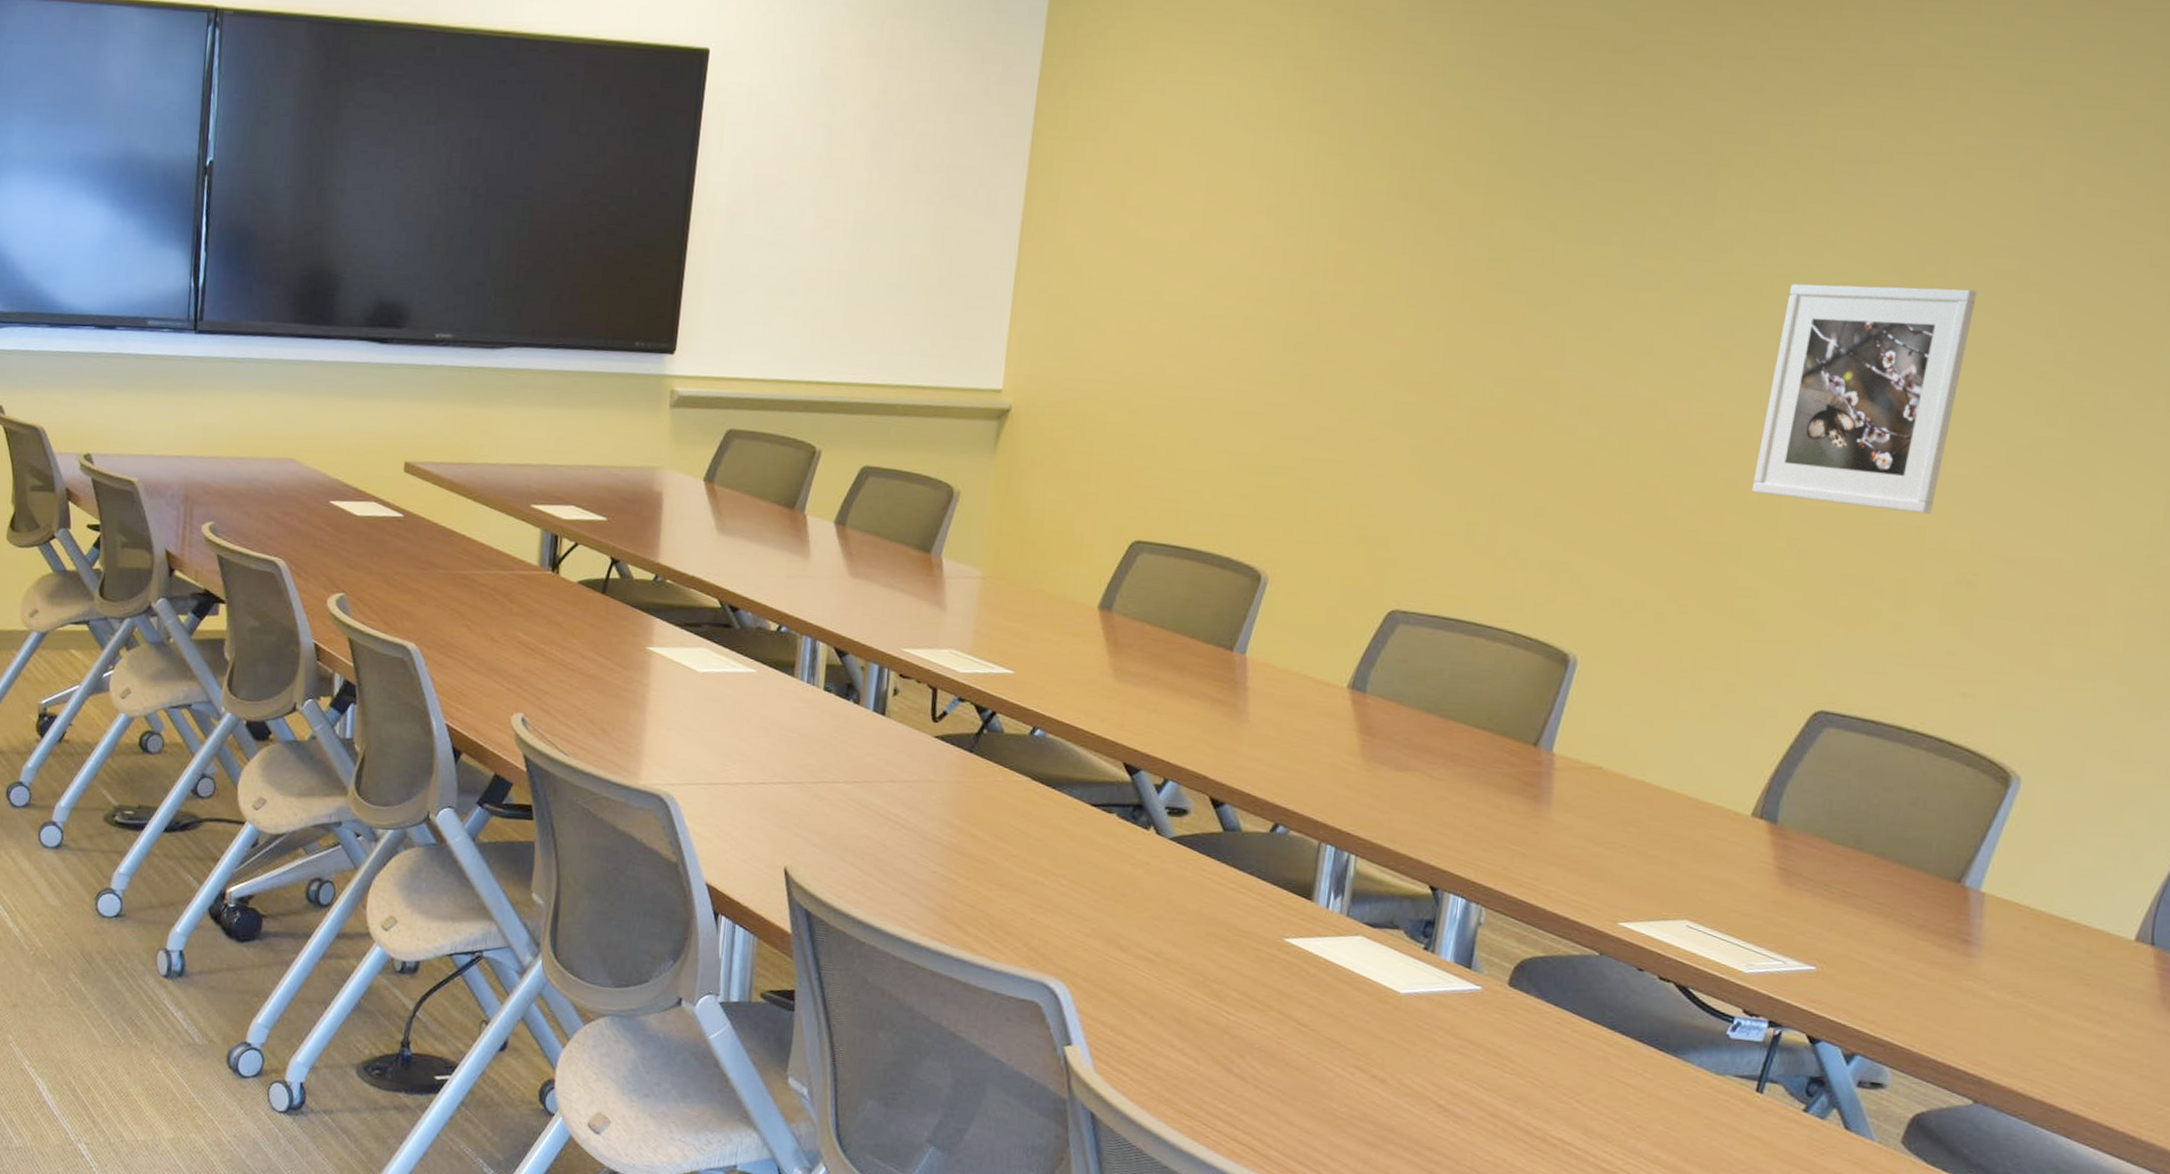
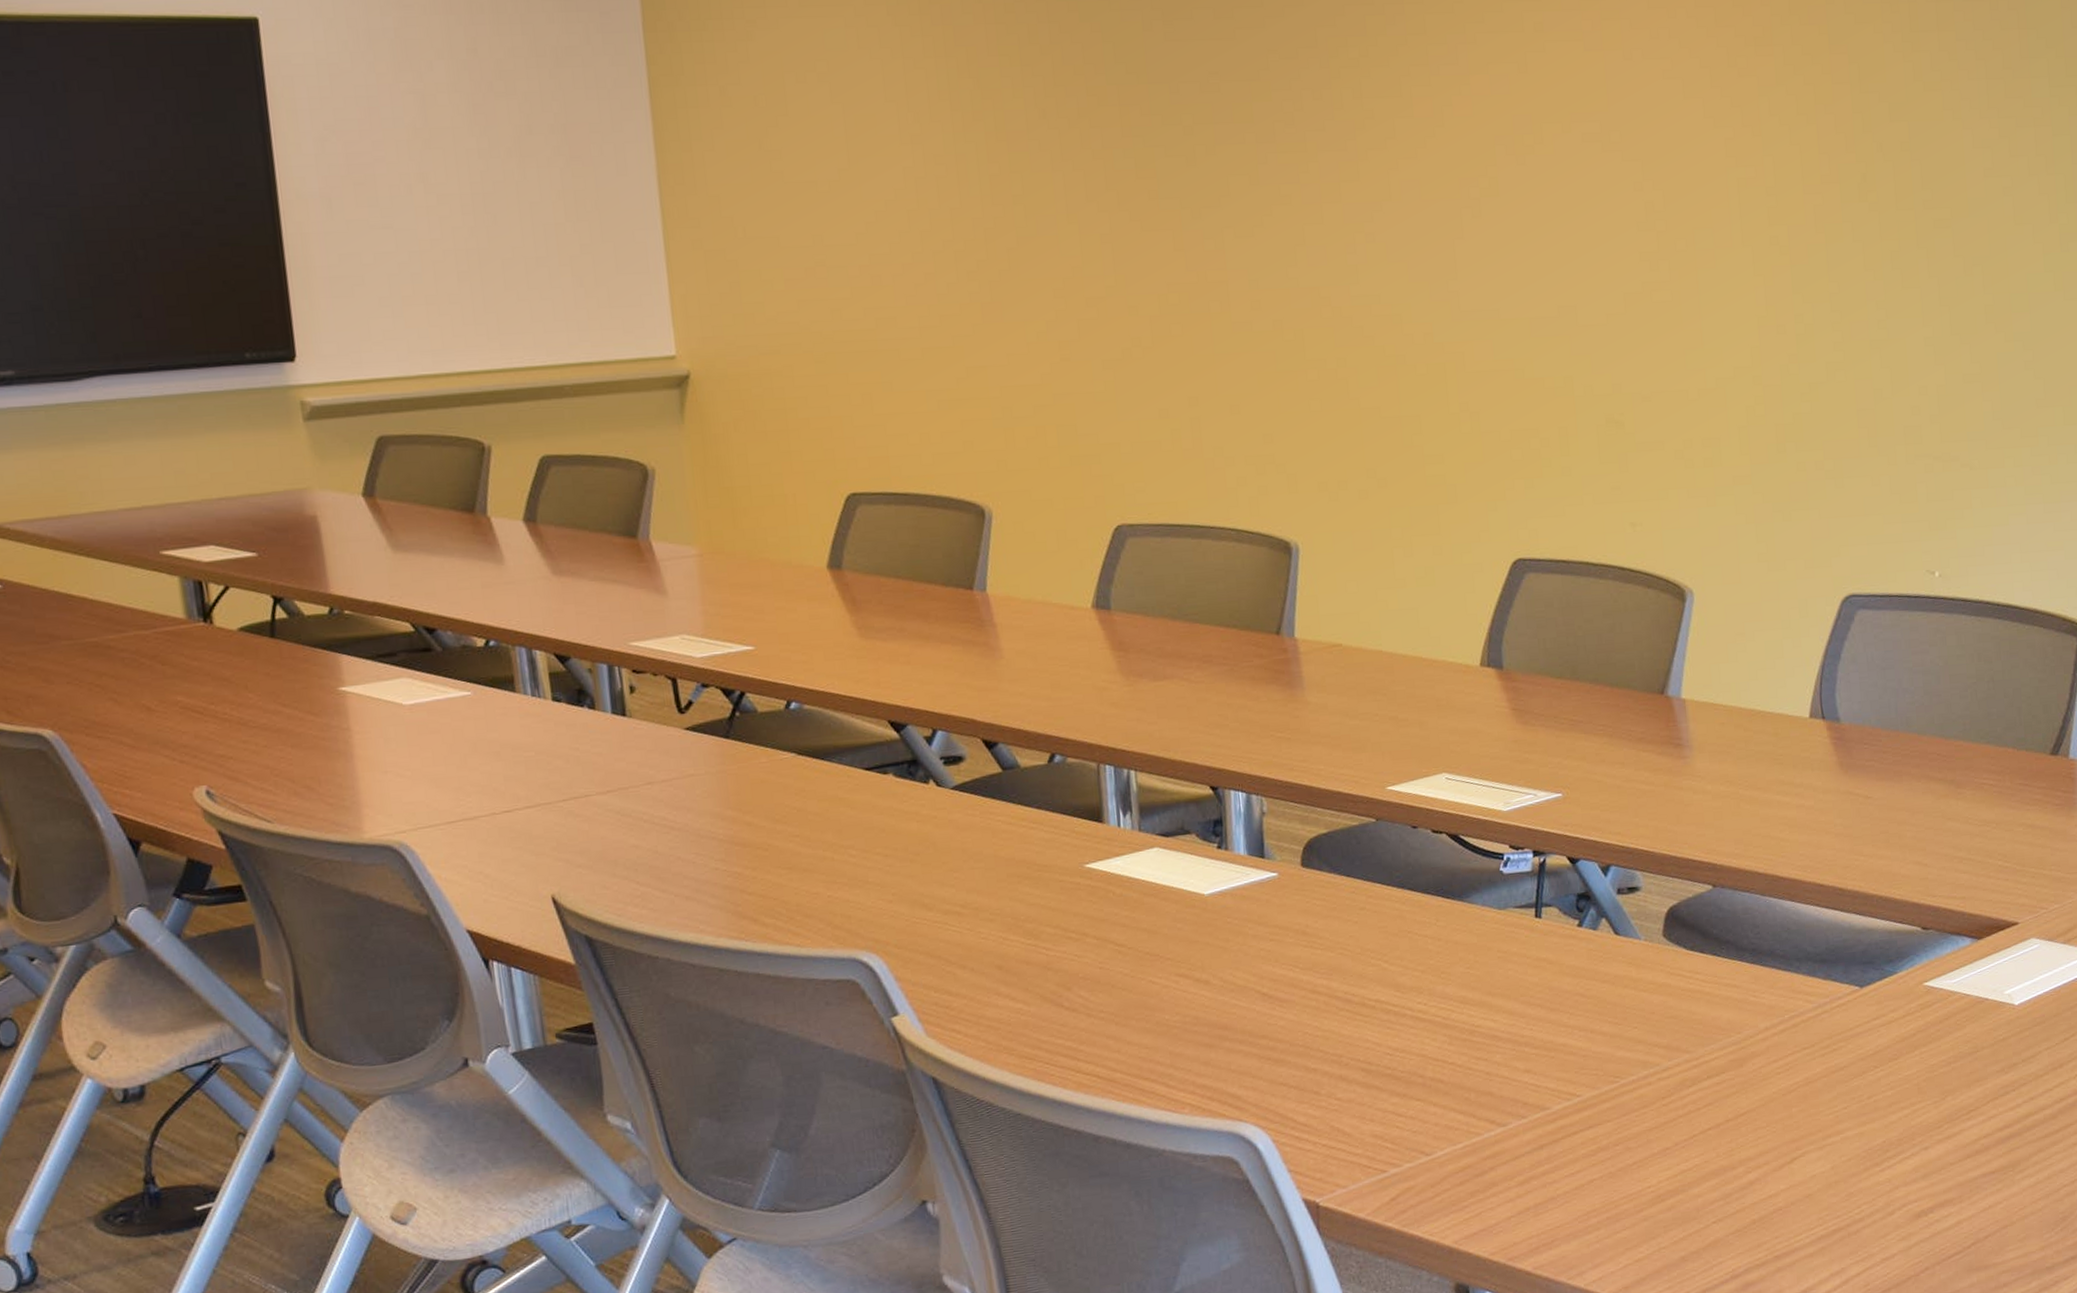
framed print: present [1751,284,1977,514] -> none [1413,154,1574,365]

